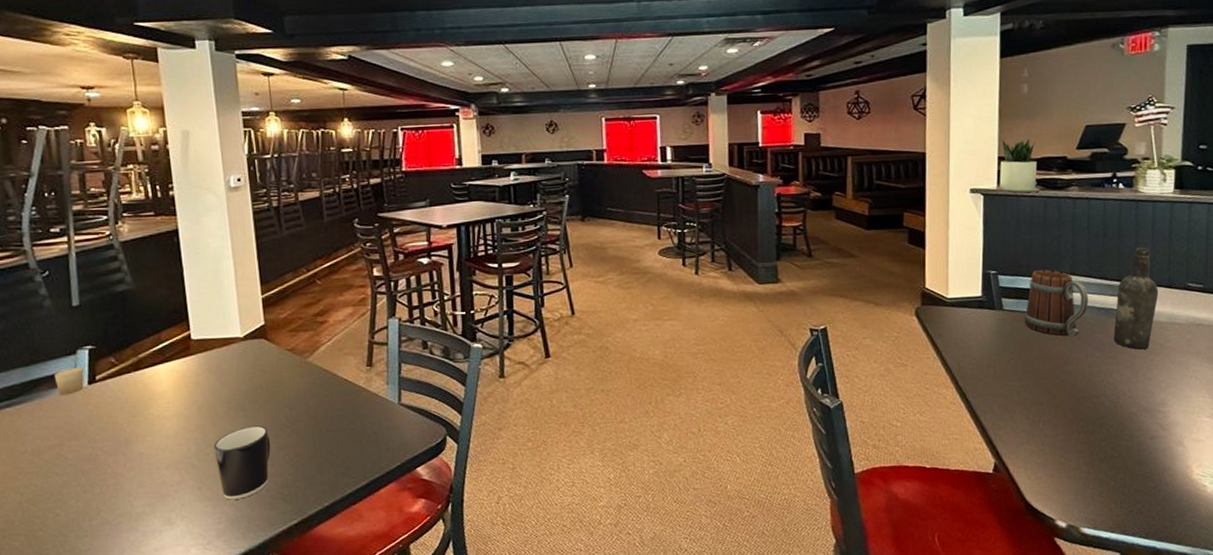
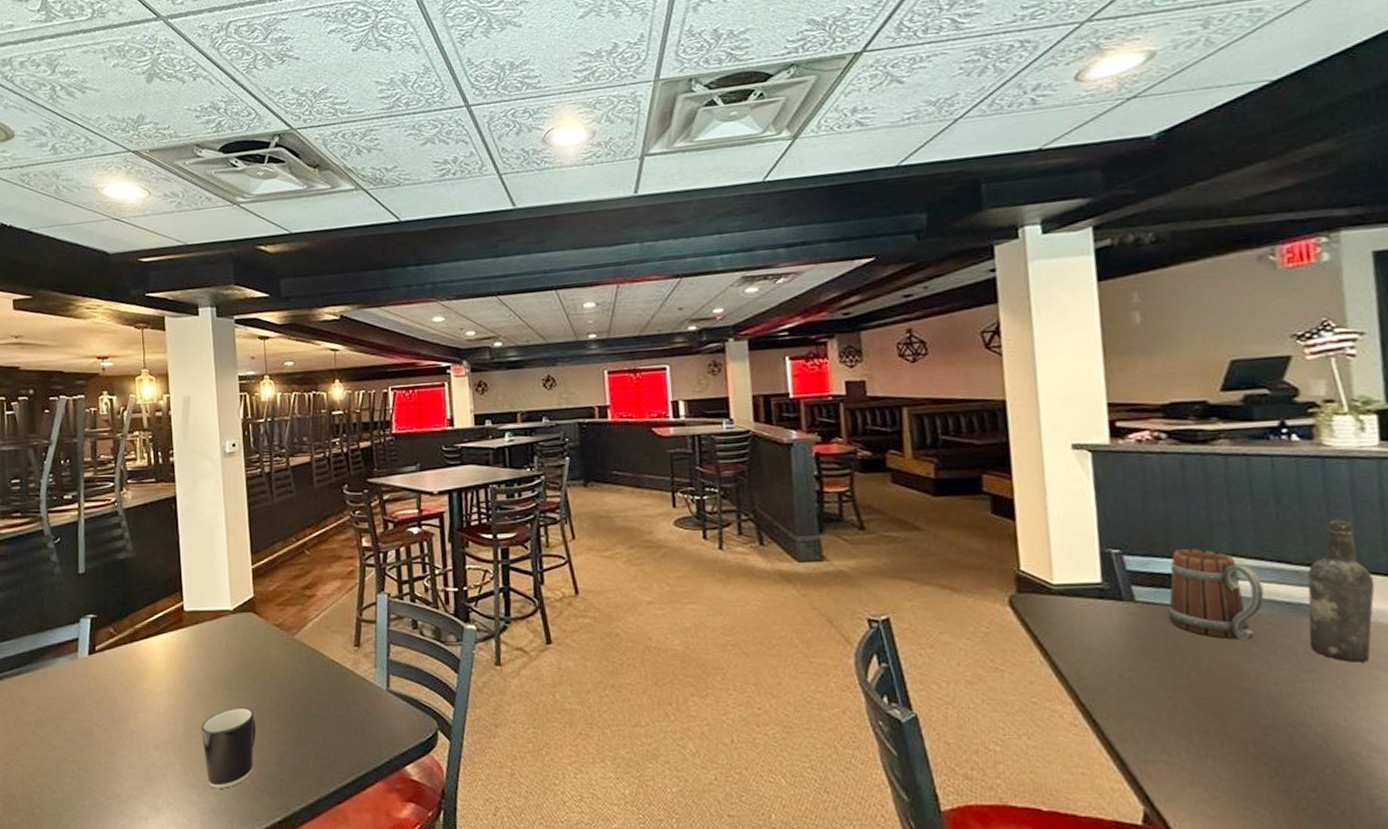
candle: present [55,366,84,396] -> none [60,636,85,665]
planter: present [995,139,1040,194] -> none [1107,380,1173,449]

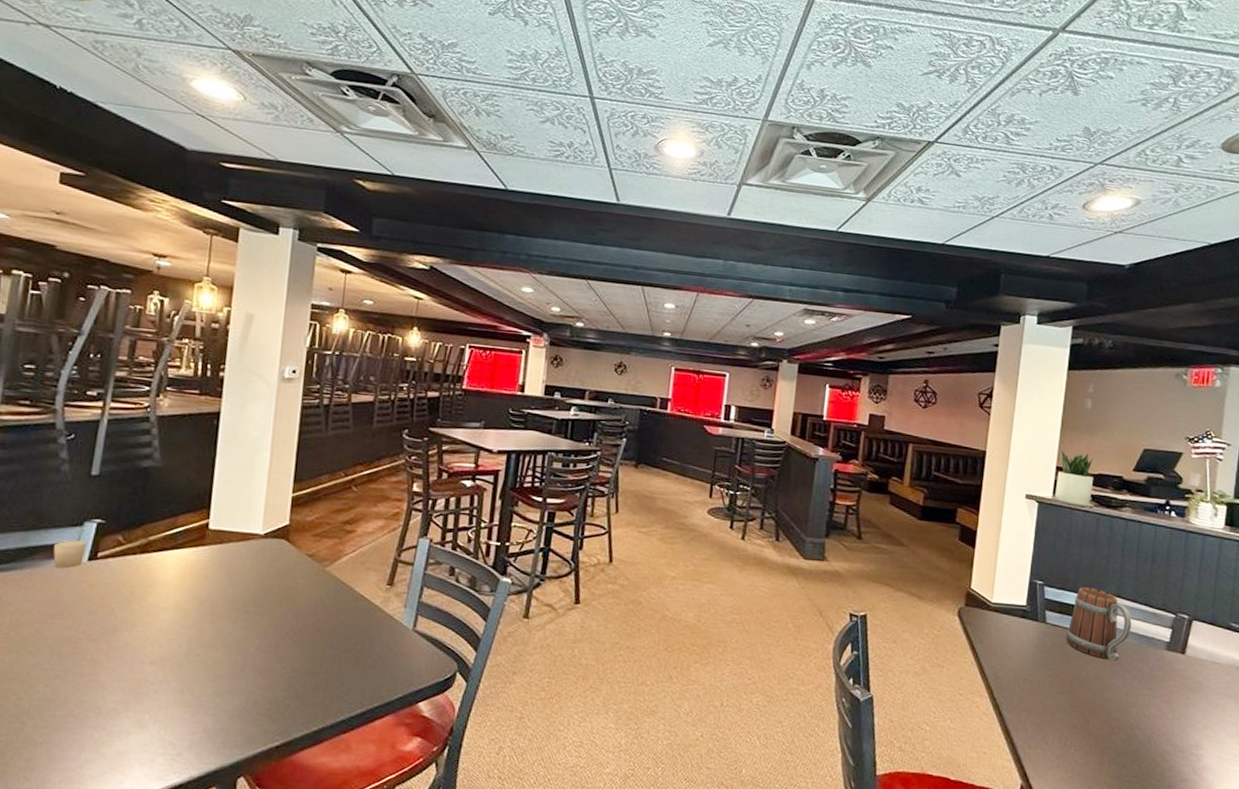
candle: none [60,636,85,665] -> present [53,540,87,569]
mug: present [200,707,256,789] -> none [205,631,269,710]
planter: none [1107,380,1173,449] -> present [1051,450,1094,508]
beer bottle: present [1307,519,1375,662] -> none [1153,579,1202,685]

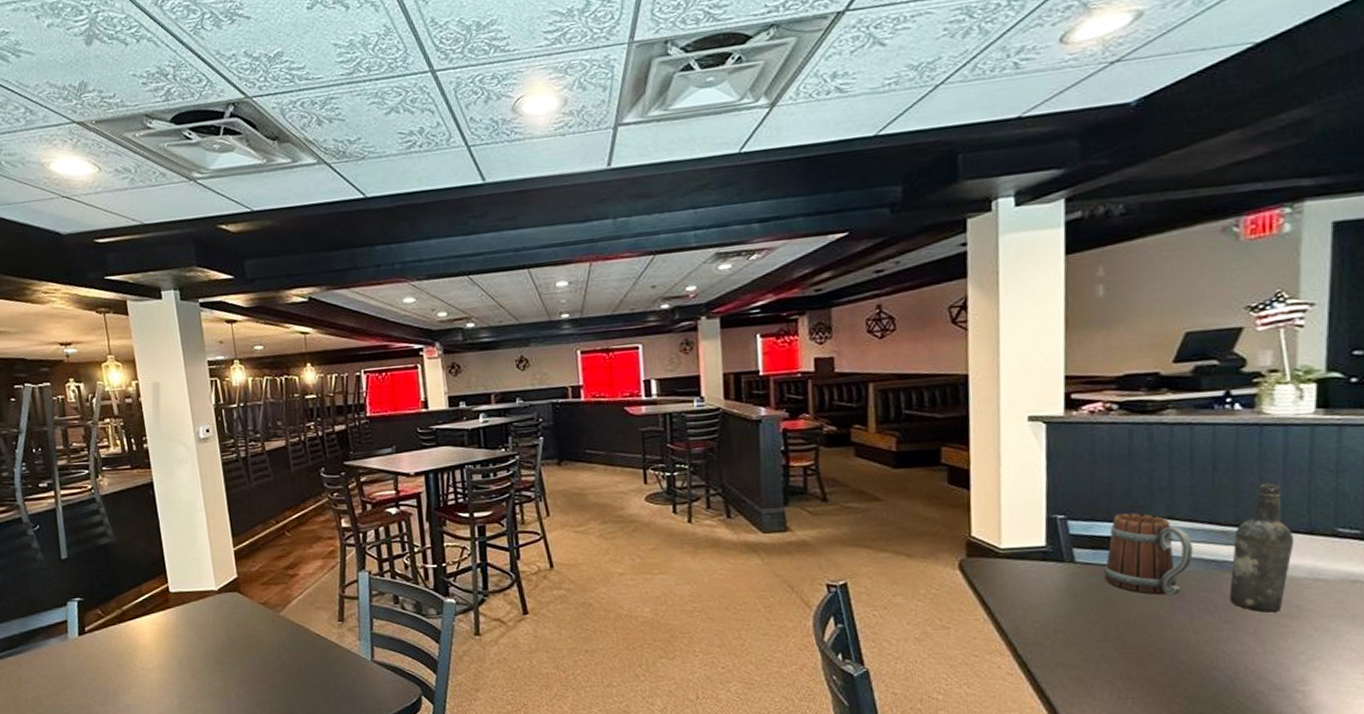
candle: present [53,540,87,569] -> none [49,618,75,646]
planter: present [1051,450,1094,508] -> none [1062,353,1123,420]
beer bottle: none [1153,579,1202,685] -> present [1229,483,1295,613]

